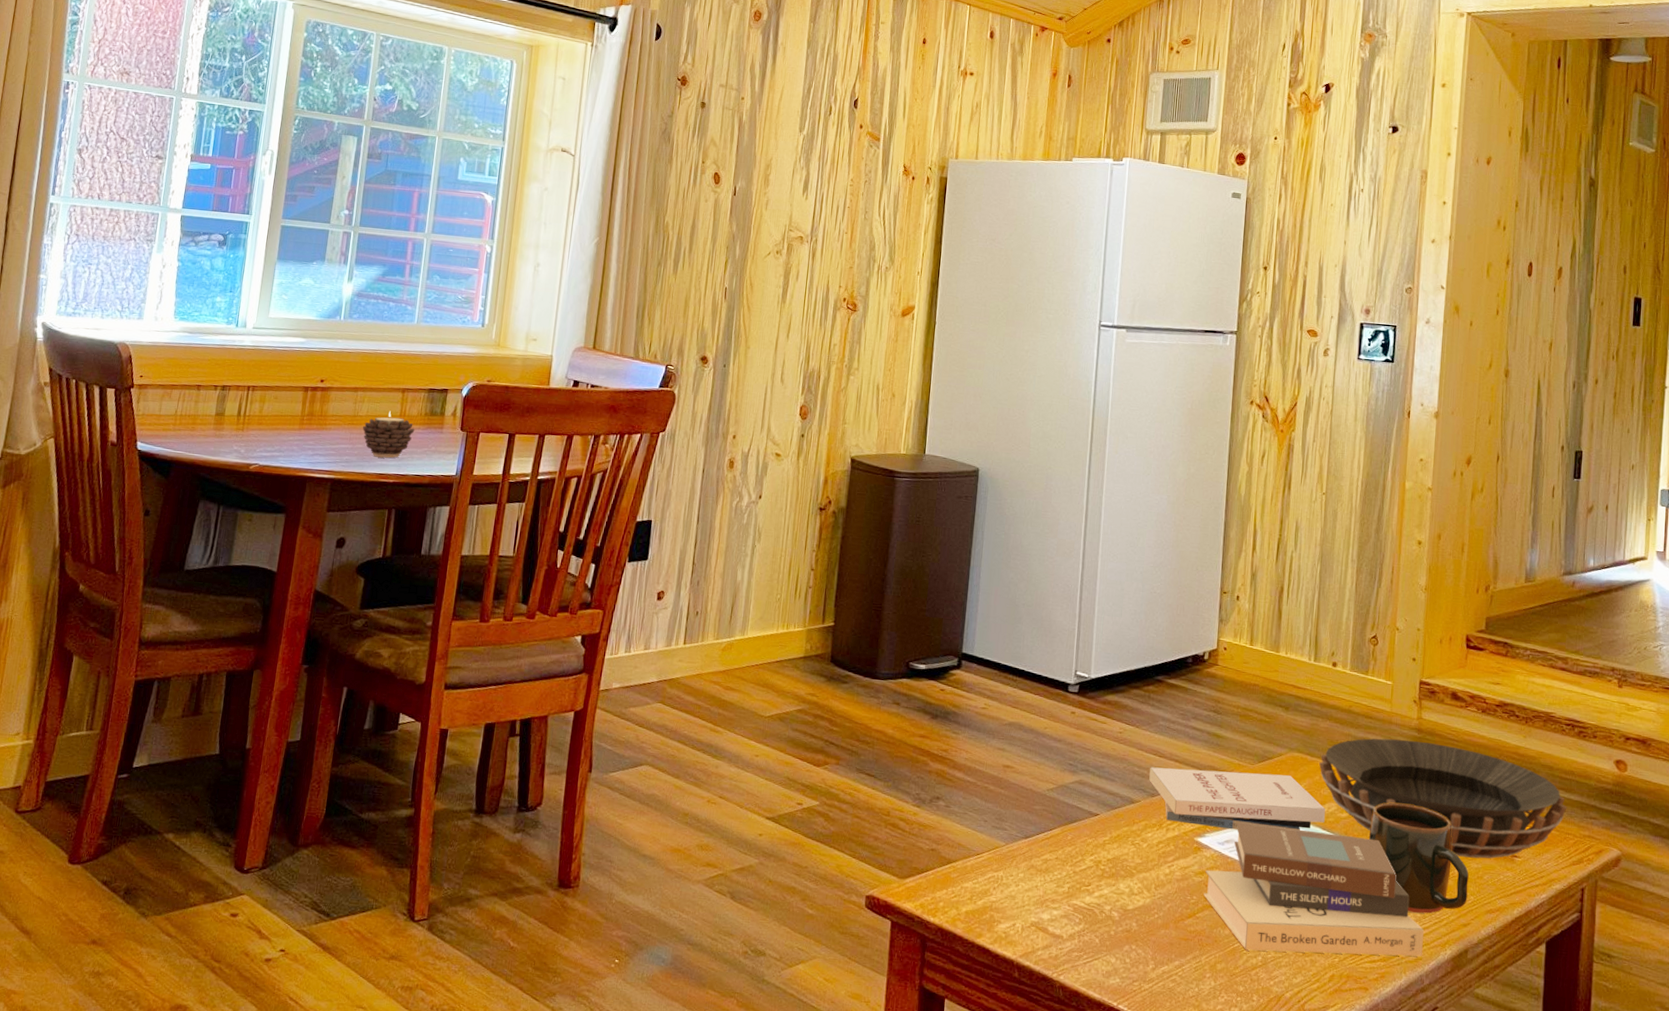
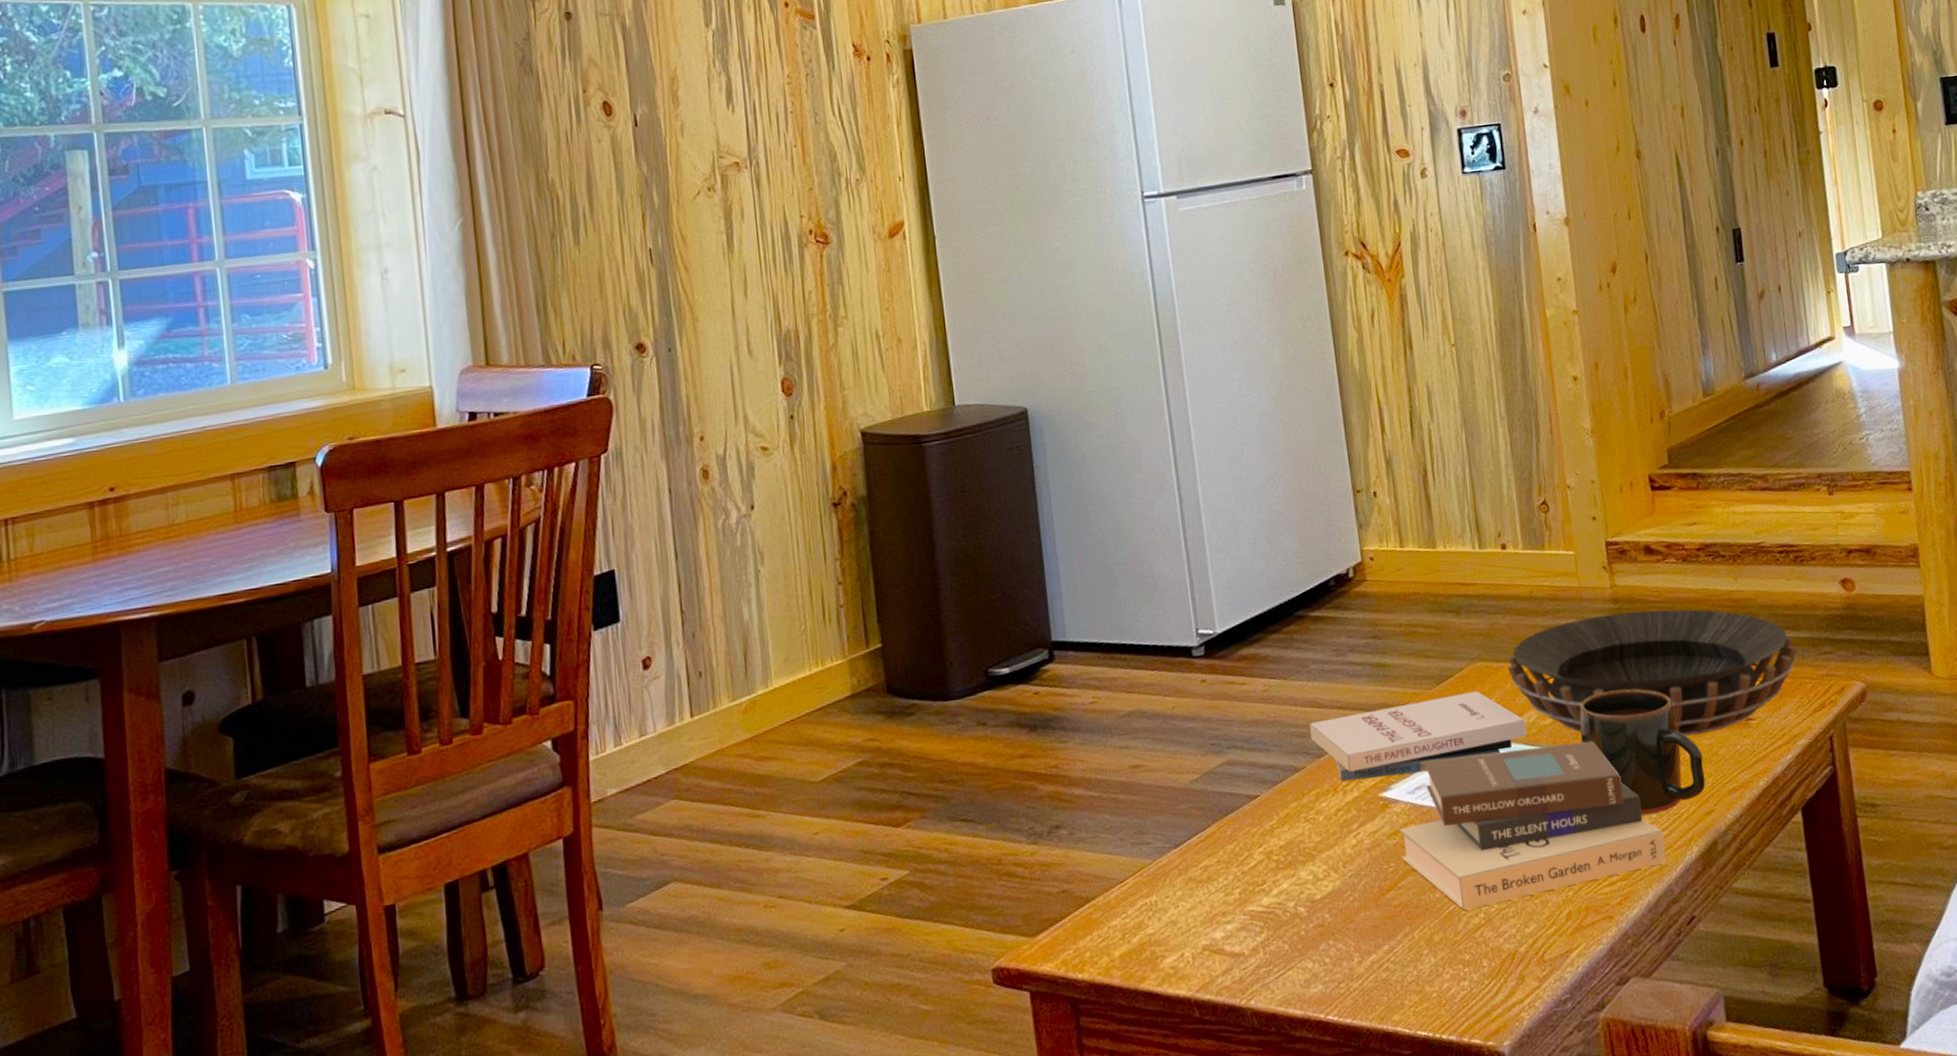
candle: present [363,411,415,459] -> none [185,509,261,574]

